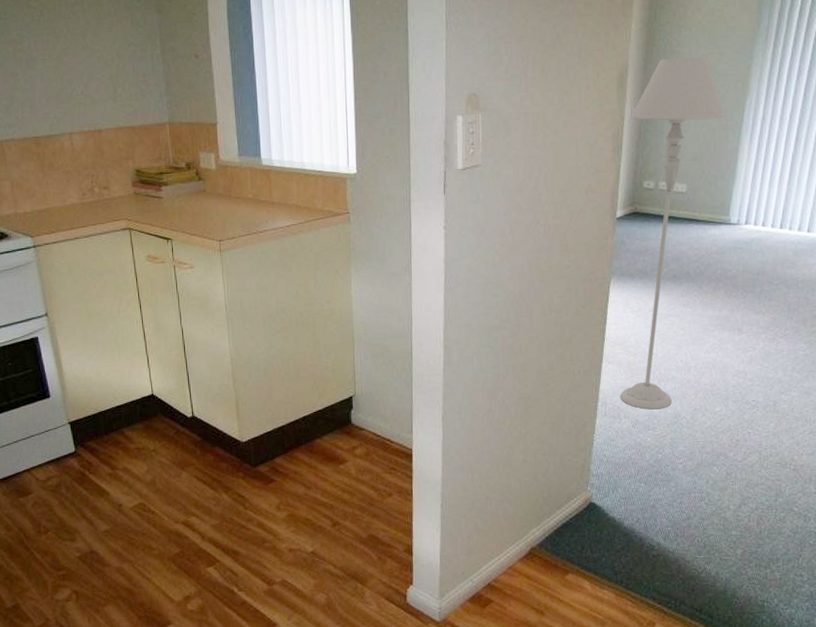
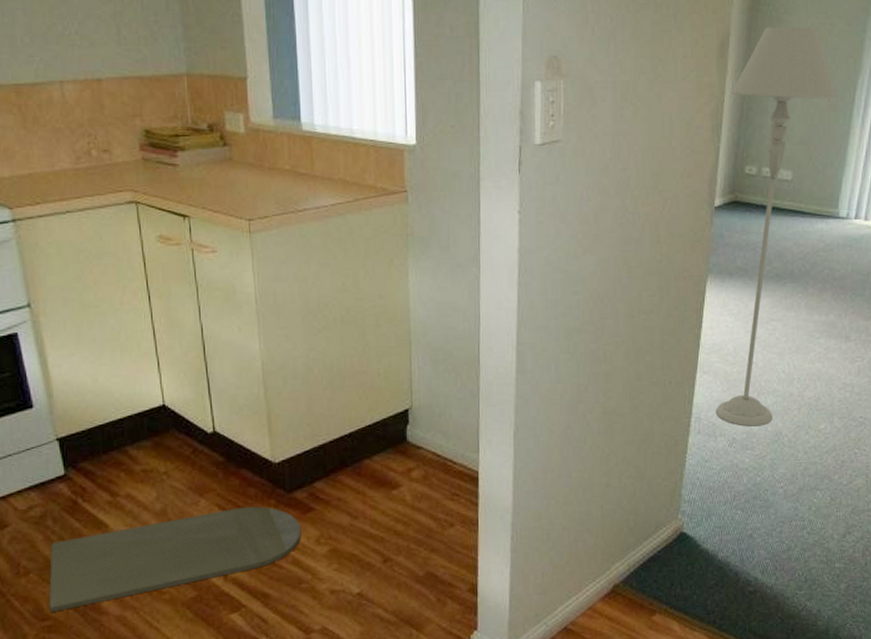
door mat: none [63,478,265,564] -> present [49,507,302,612]

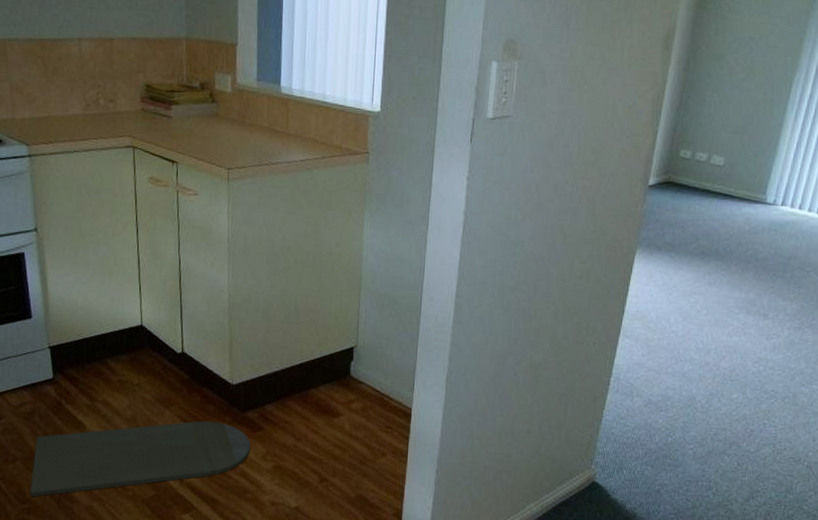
floor lamp: present [715,27,836,427] -> none [634,24,772,391]

